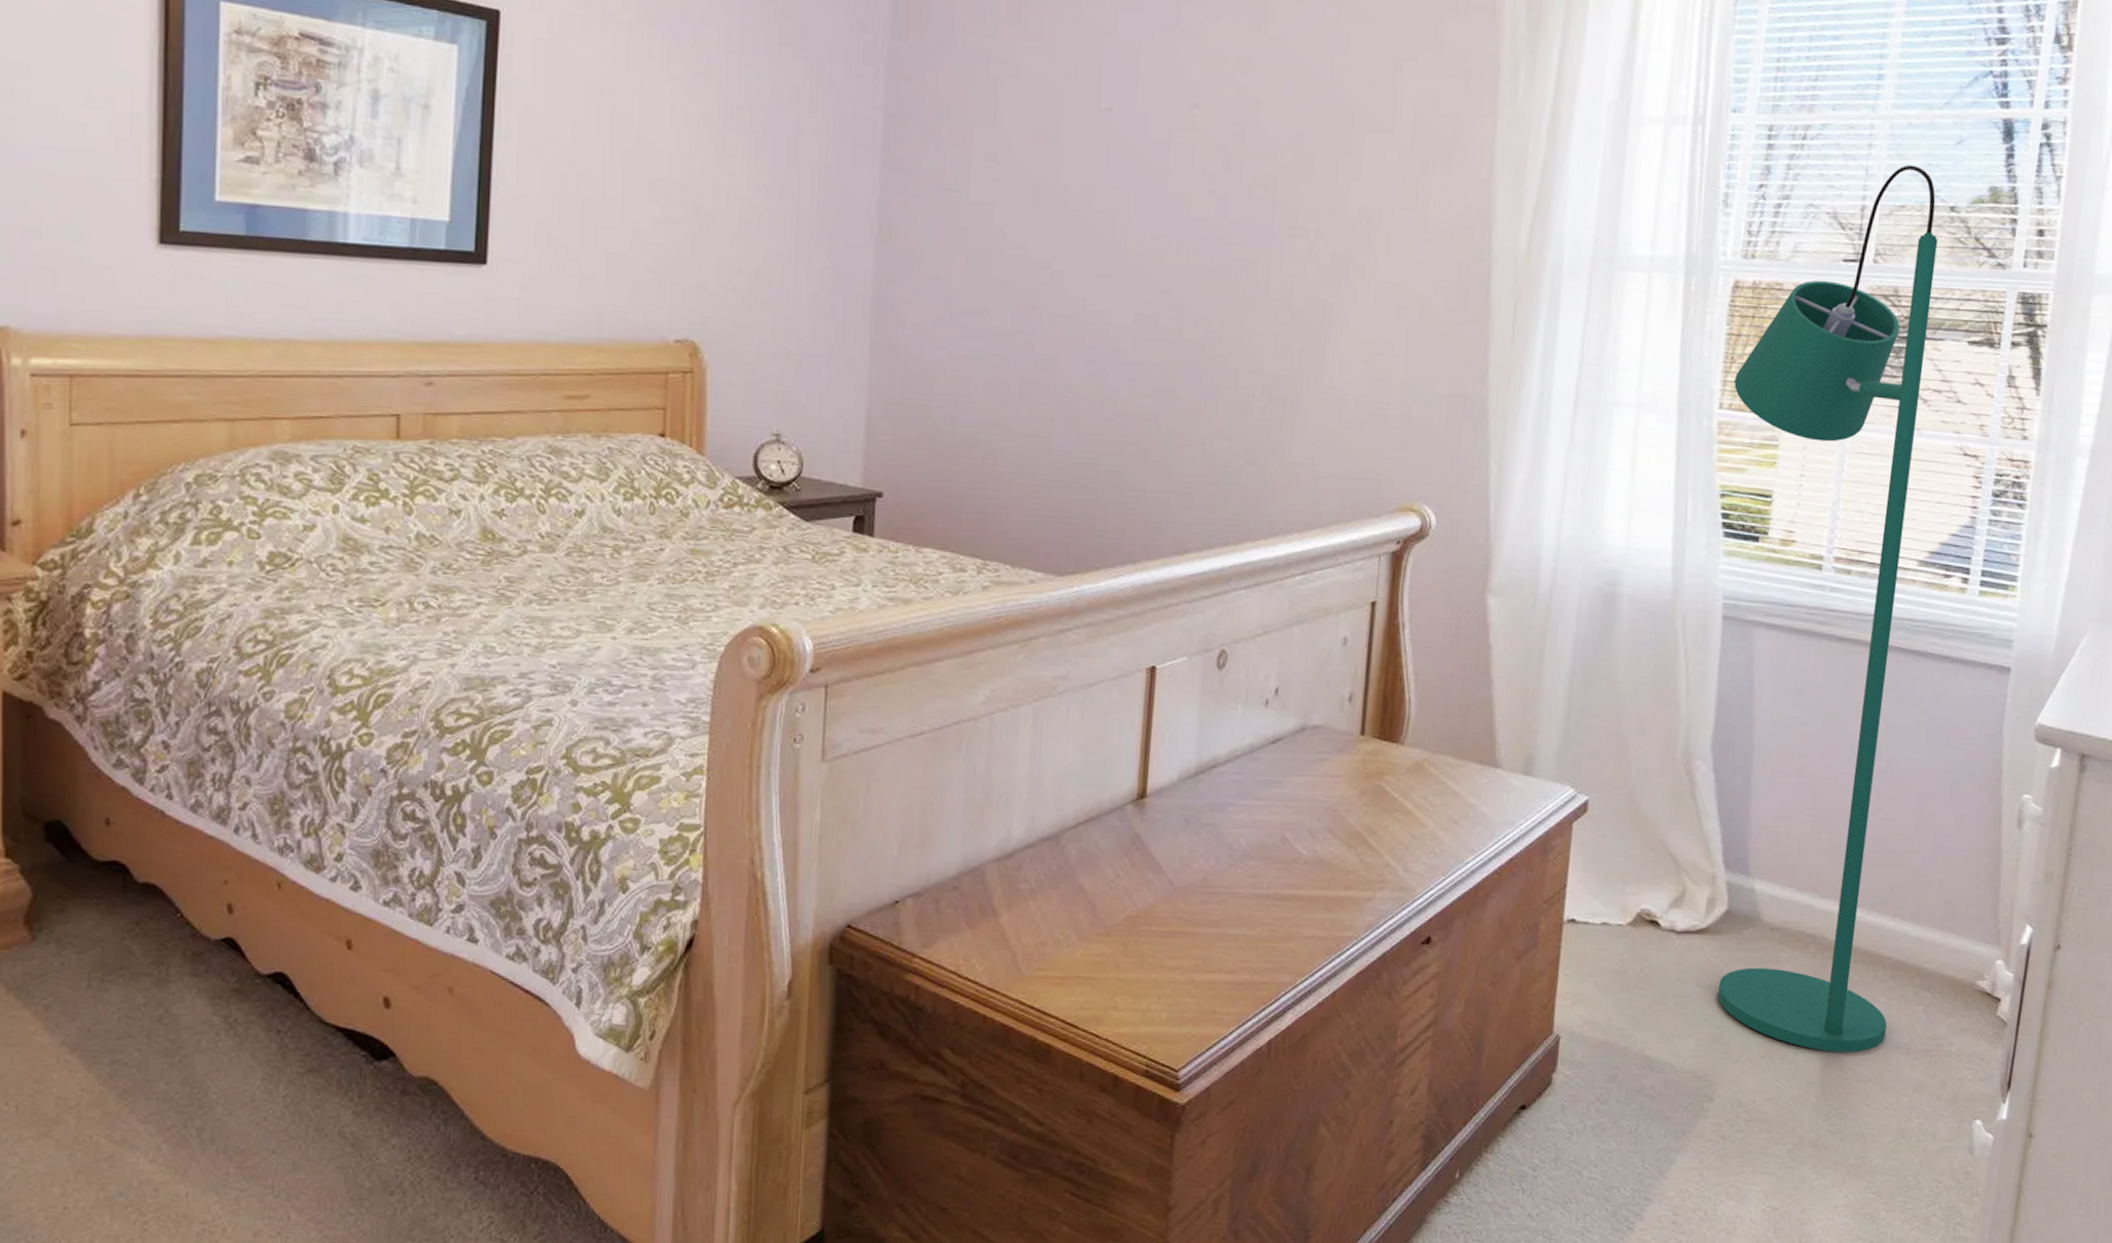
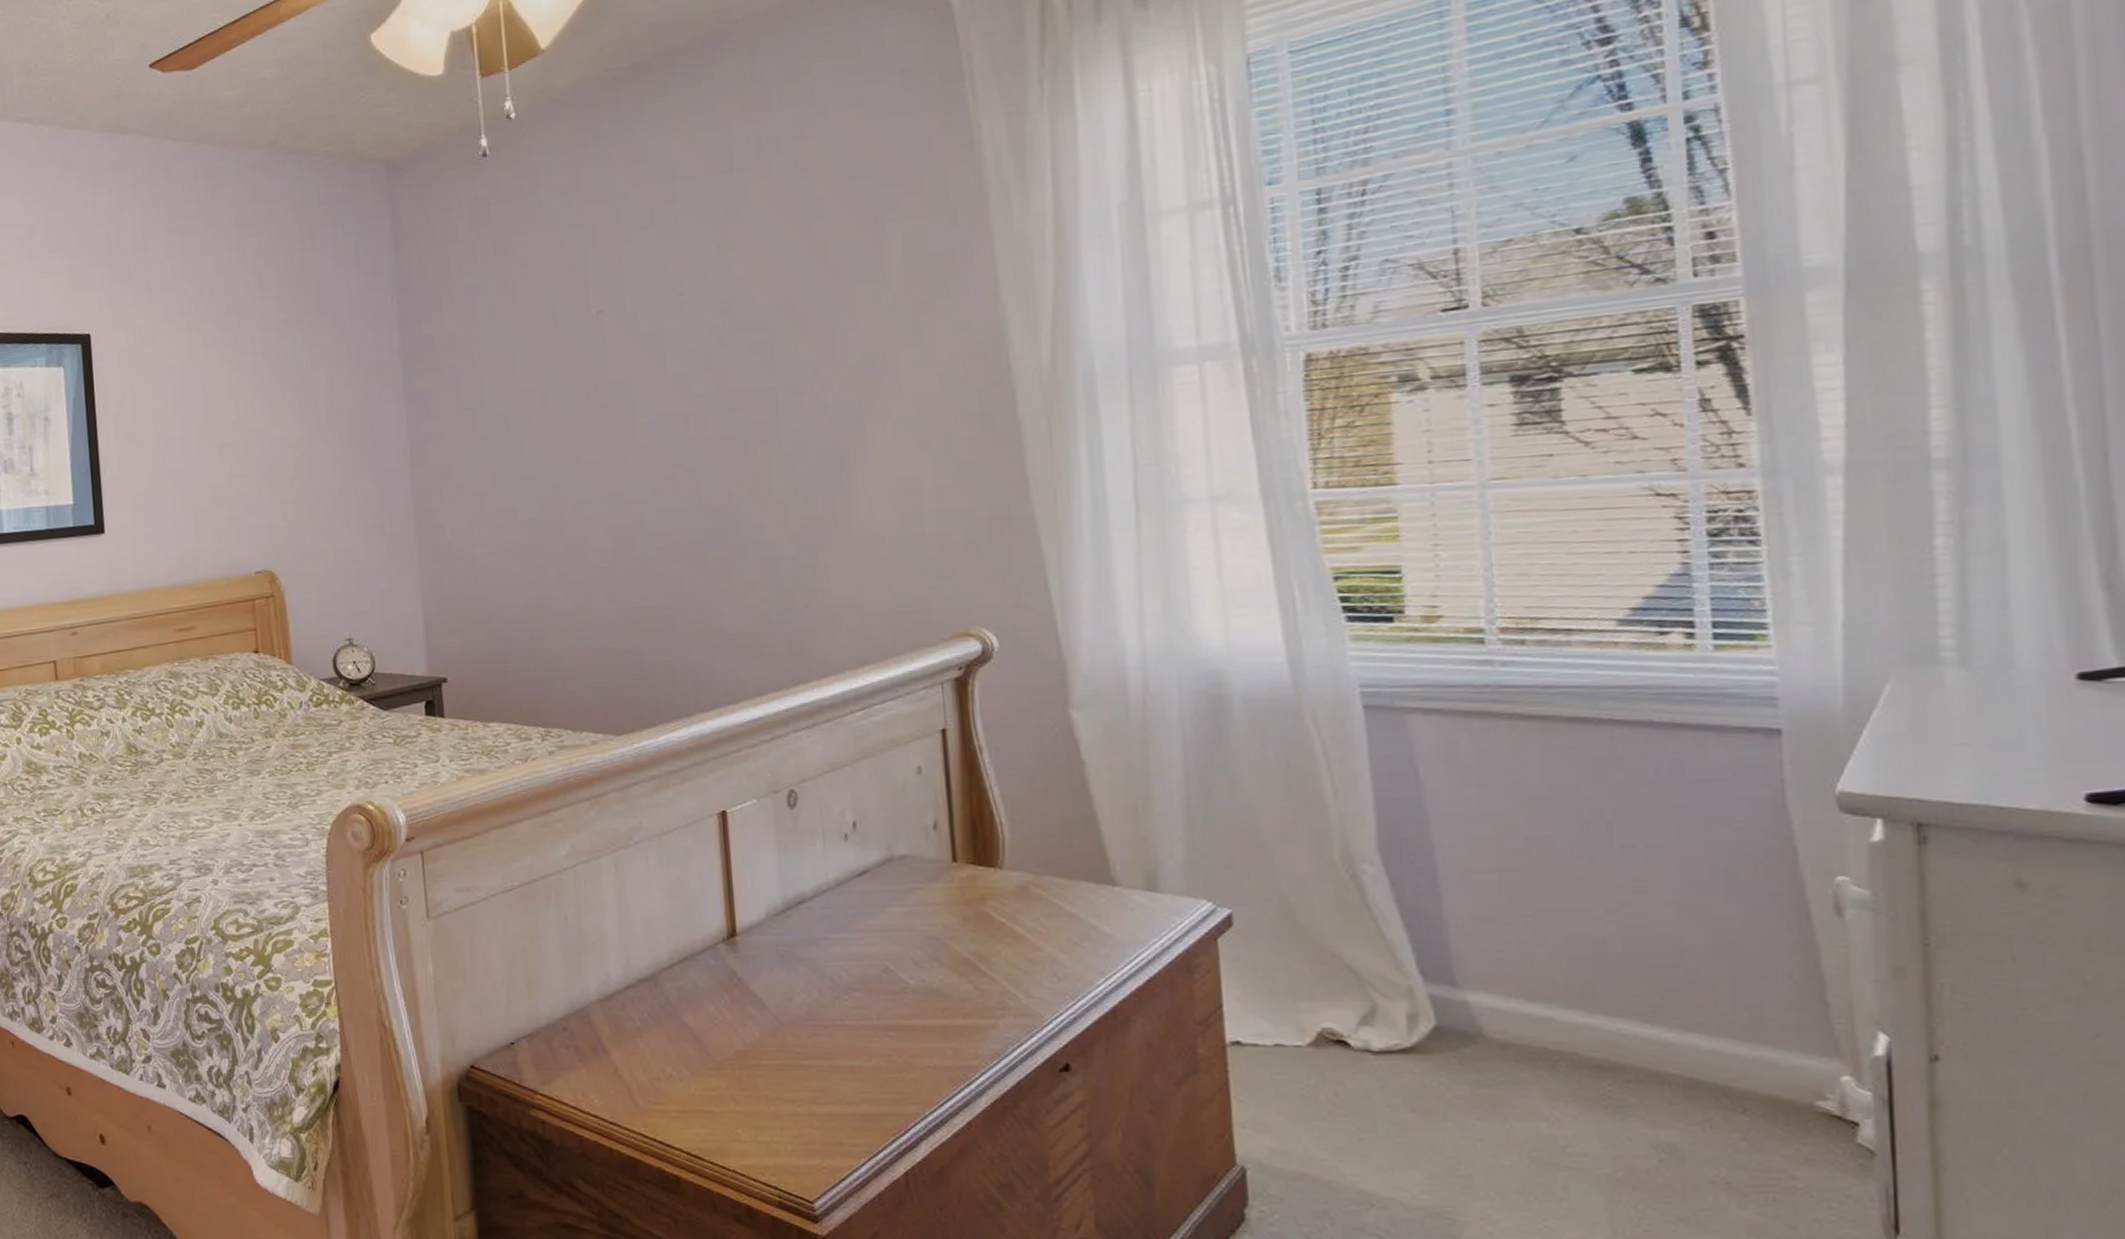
floor lamp: present [1717,164,1938,1053] -> none [1326,194,1692,1188]

